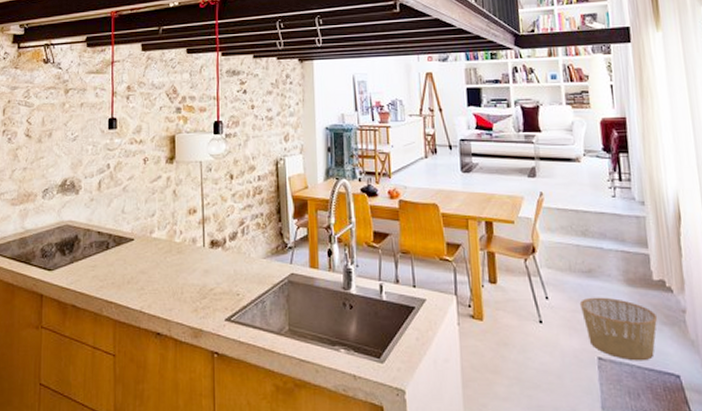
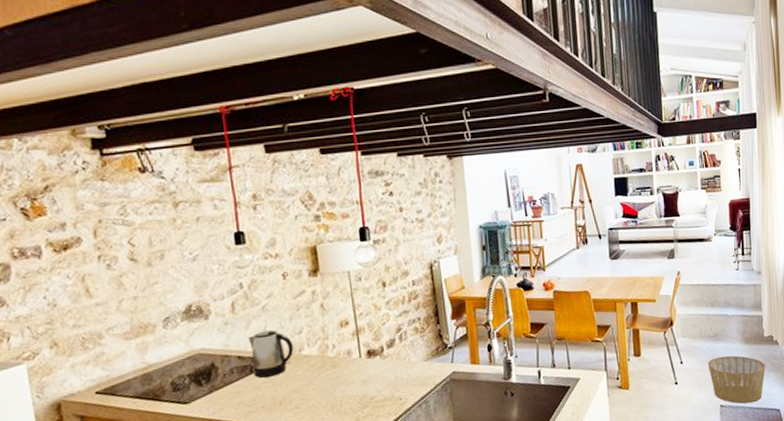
kettle: none [109,210,146,255] -> present [249,330,294,378]

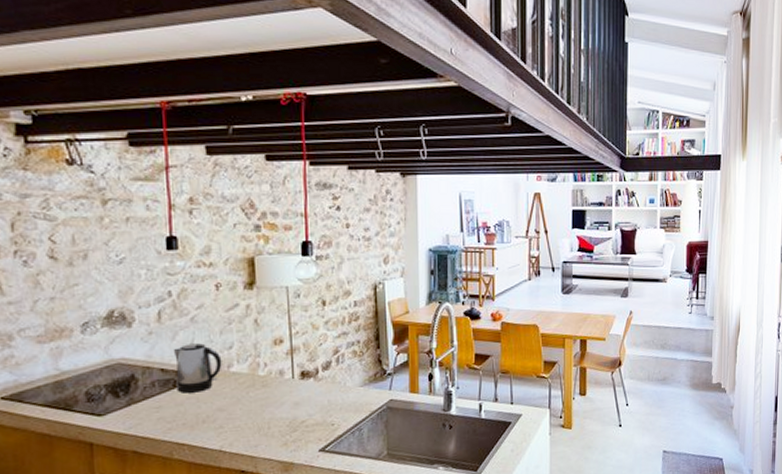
basket: present [707,355,766,404] -> none [653,400,712,450]

